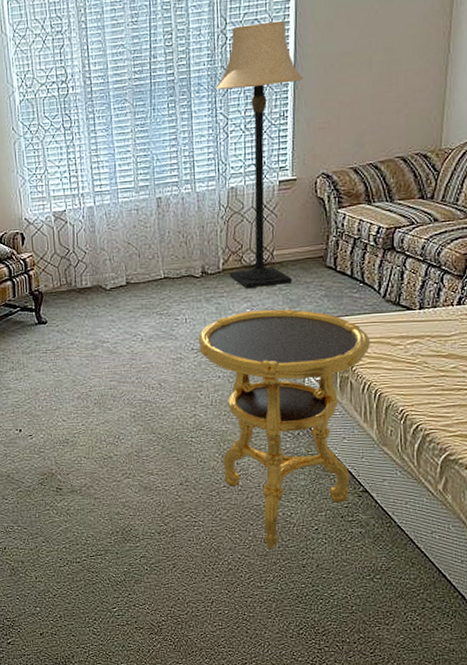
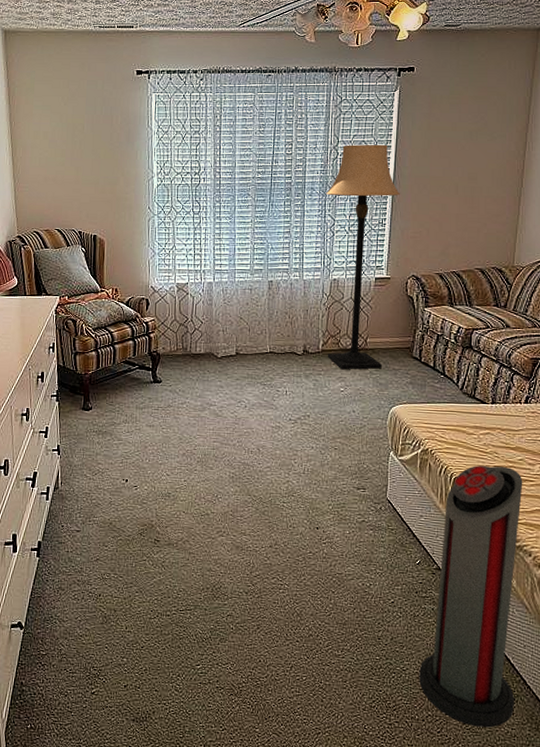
side table: present [198,309,371,548] -> none [296,390,449,618]
air purifier: none [348,376,457,645] -> present [419,465,523,728]

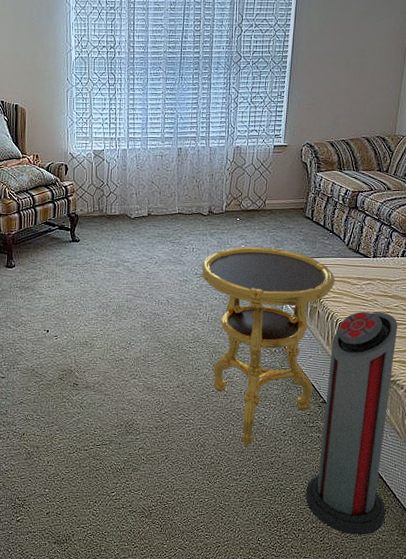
side table: none [296,390,449,618] -> present [201,247,336,446]
lamp: present [326,144,401,370] -> none [230,22,298,229]

